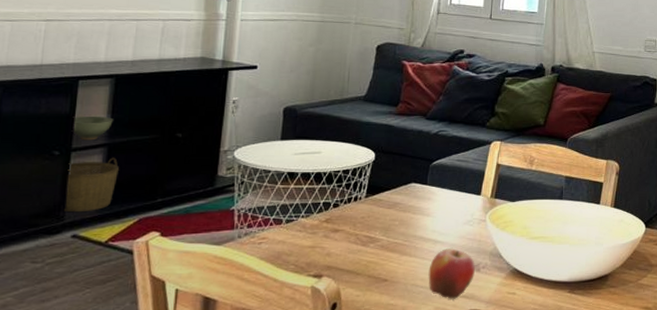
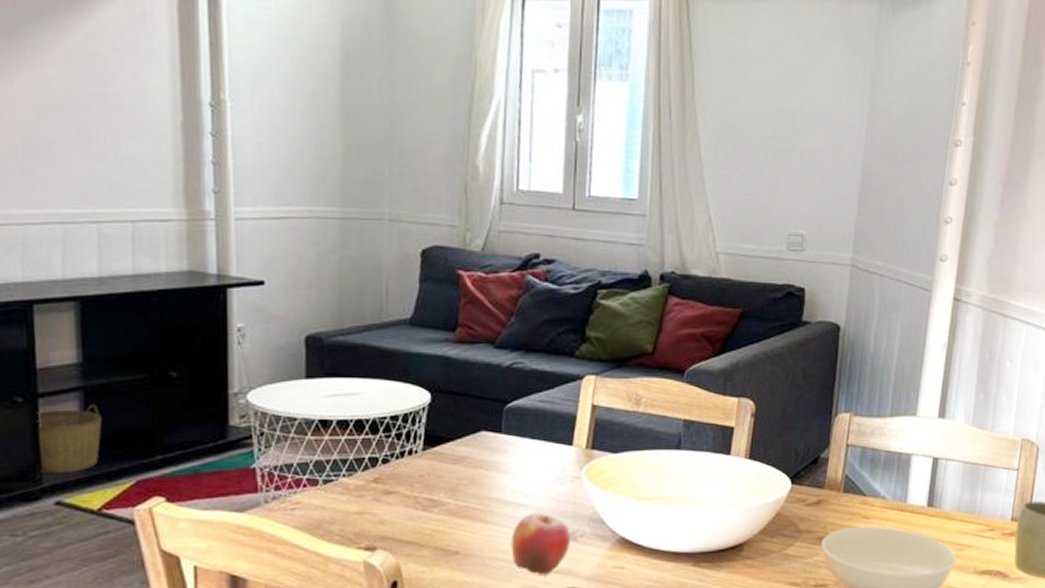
bowl: present [71,115,114,141] -> none [34,351,87,383]

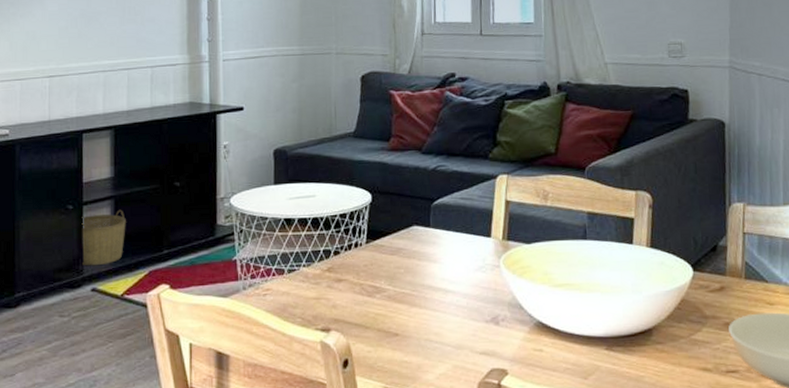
apple: present [511,513,570,575] -> none [442,299,494,356]

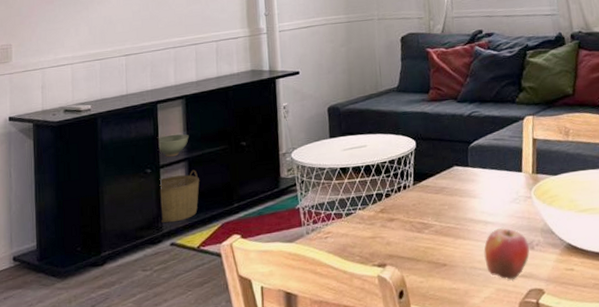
bowl: none [81,168,117,194] -> present [157,134,190,157]
apple: none [442,299,494,356] -> present [484,228,530,280]

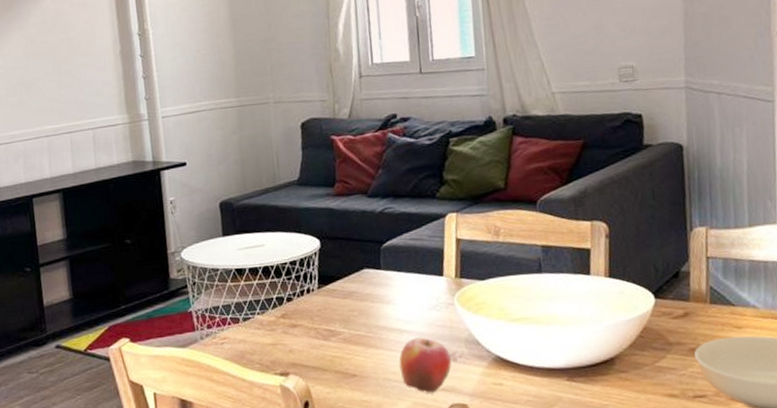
bowl: present [157,134,190,157] -> none [36,230,70,256]
basket: present [159,169,200,224] -> none [40,269,83,325]

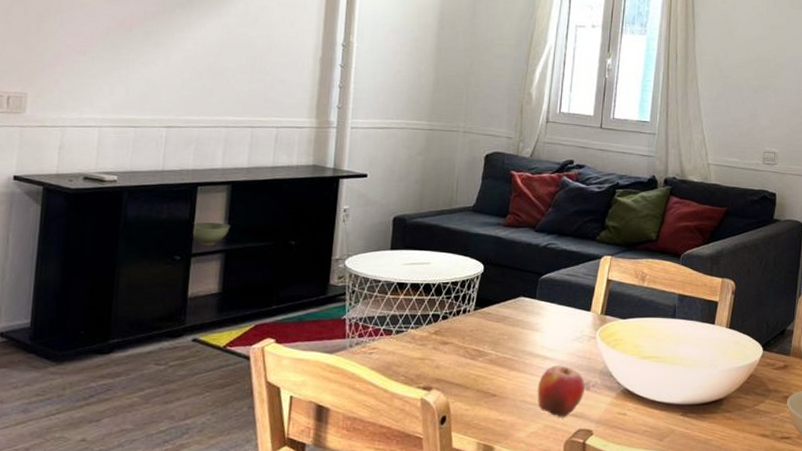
bowl: none [36,230,70,256] -> present [191,221,231,246]

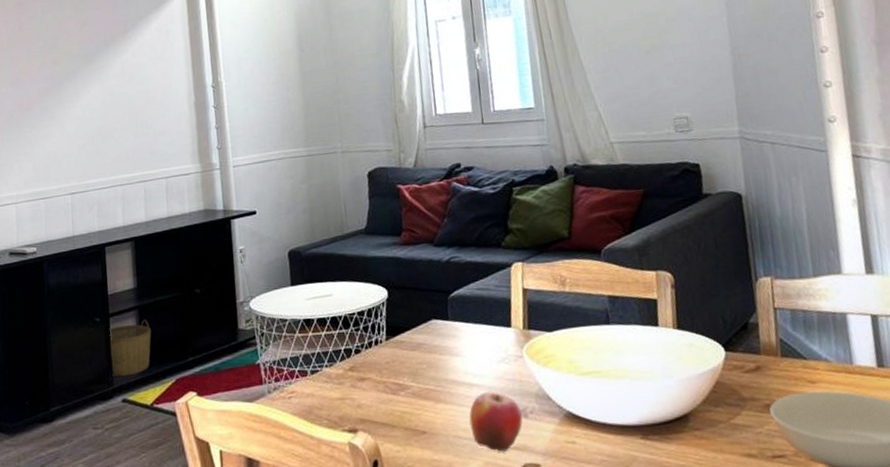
basket: none [185,263,236,317] -> present [109,319,151,378]
bowl: present [191,221,231,246] -> none [106,279,140,305]

